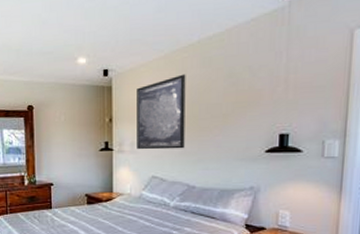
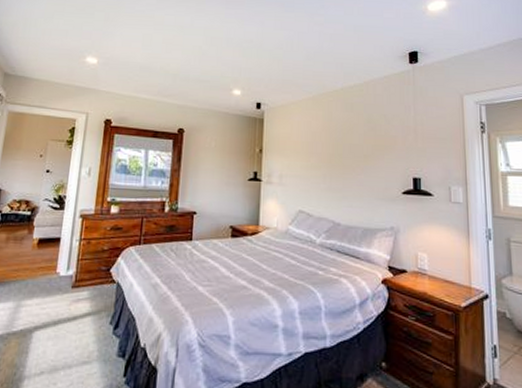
wall art: present [137,74,186,150] -> none [285,115,331,185]

